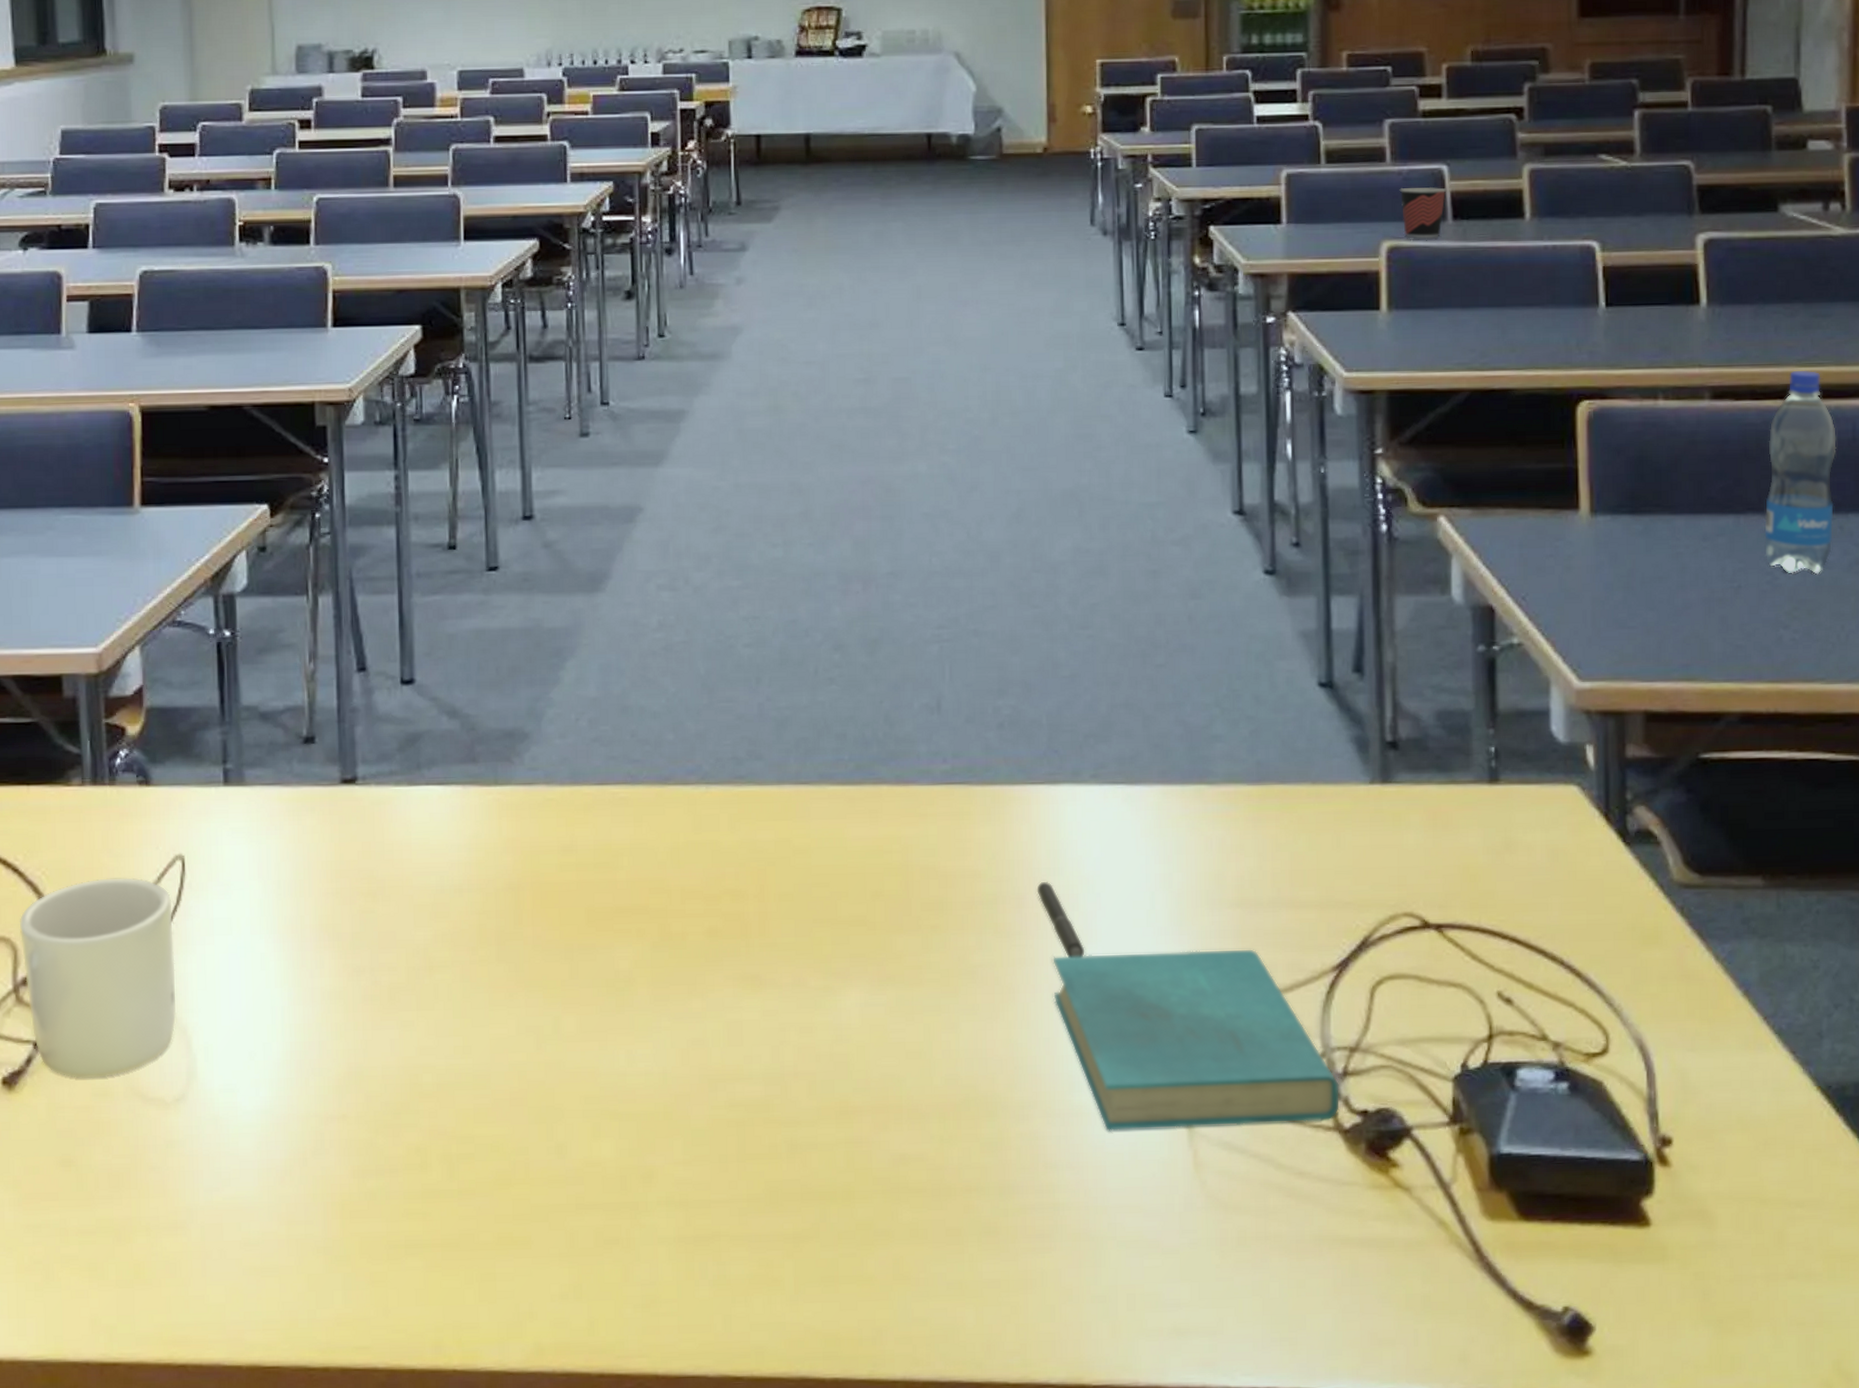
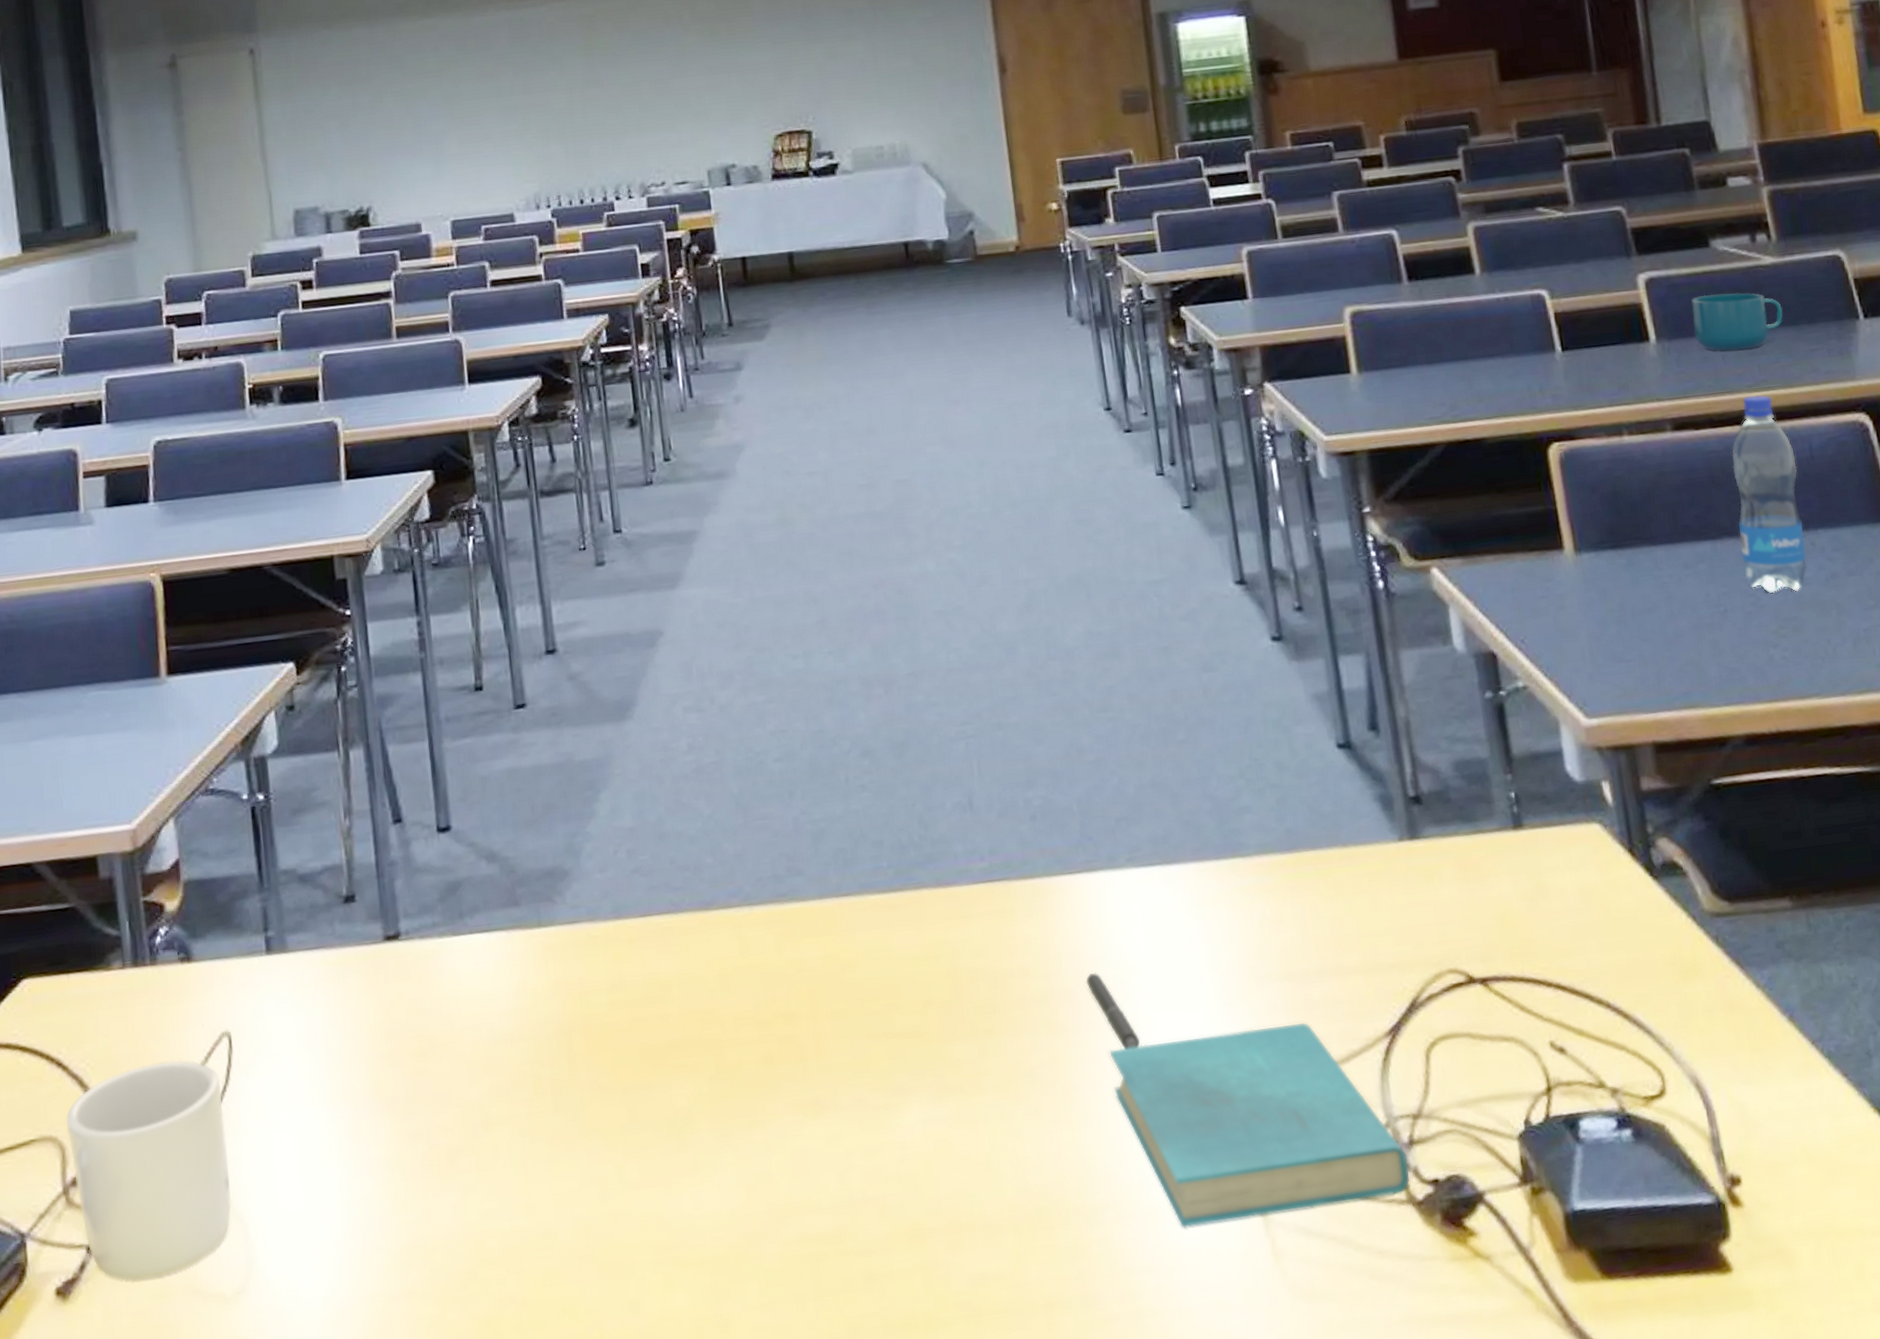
cup: present [1399,187,1447,240] -> none [1354,251,1399,304]
cup: none [1748,261,1846,323] -> present [1691,293,1783,352]

